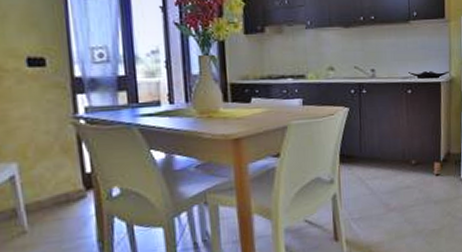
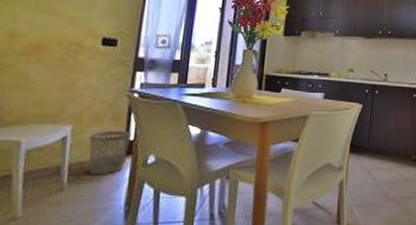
wastebasket: none [40,162,88,214] -> present [88,130,131,175]

